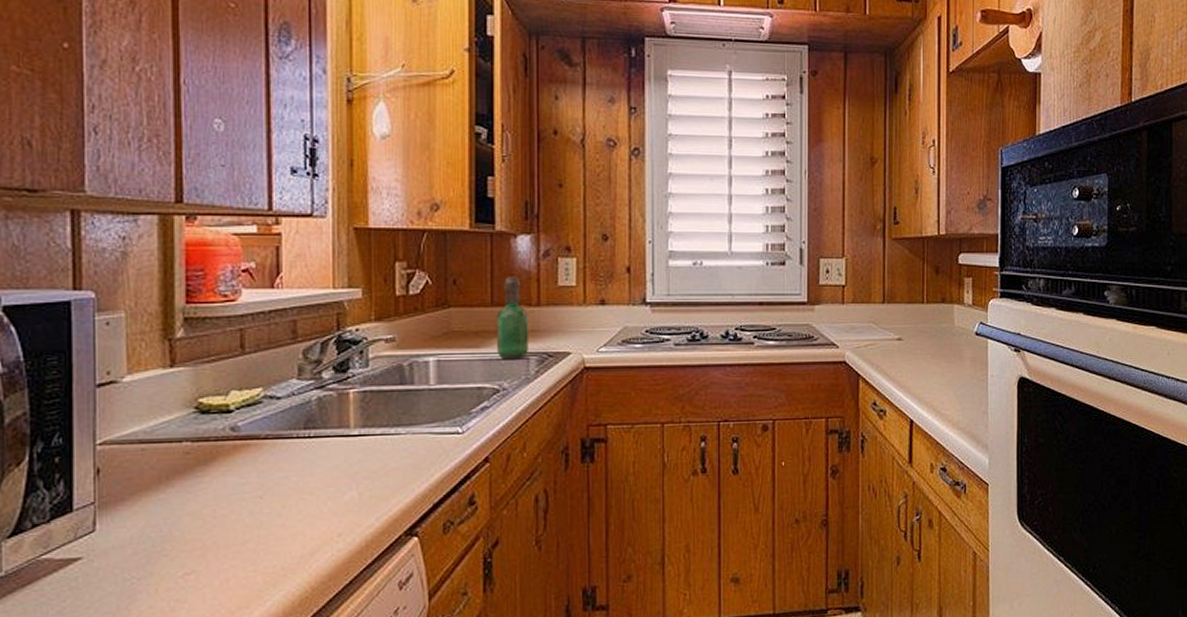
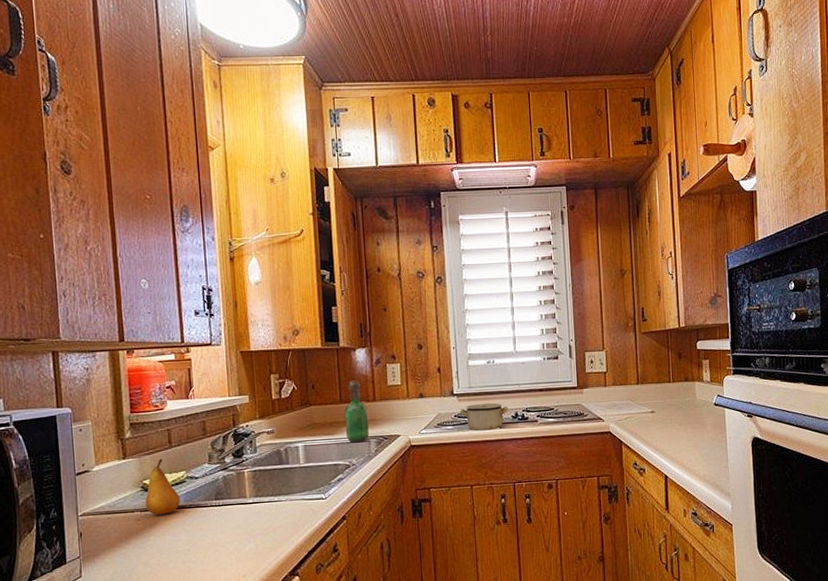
fruit: none [199,368,252,448] -> present [145,458,180,515]
cooking pot: none [654,316,717,353] -> present [460,402,509,431]

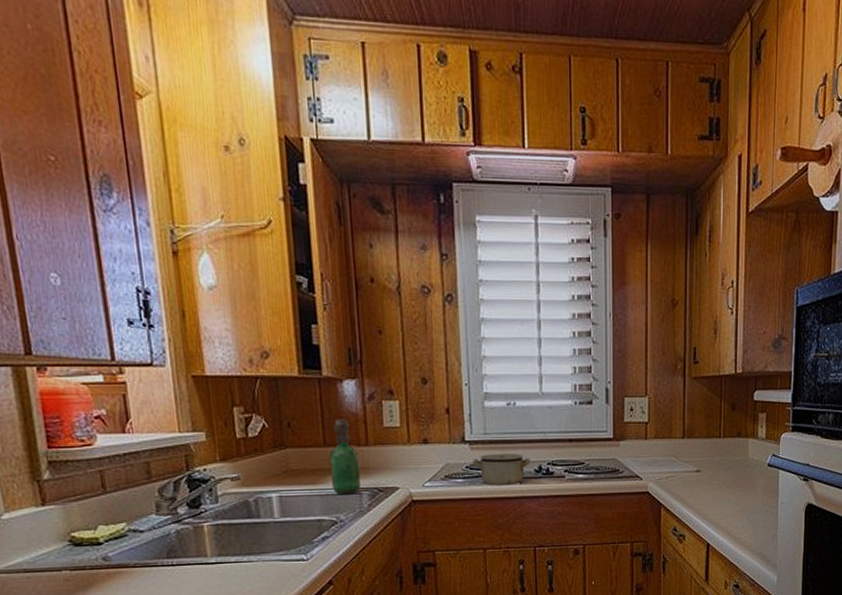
fruit: present [145,458,180,515] -> none [74,506,122,575]

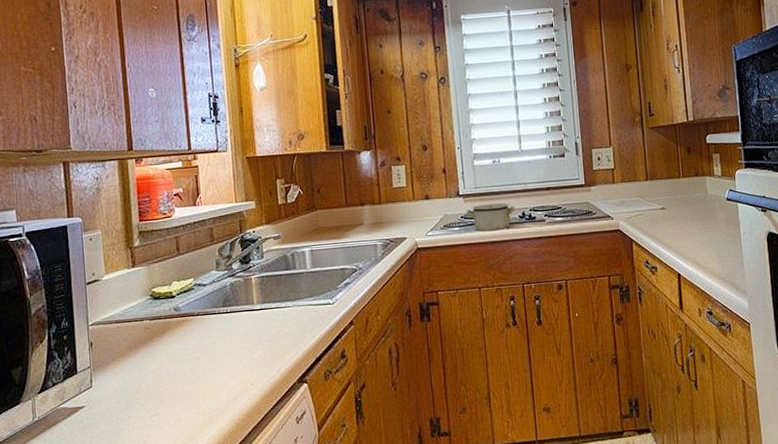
soap dispenser: present [329,419,361,495] -> none [350,183,375,247]

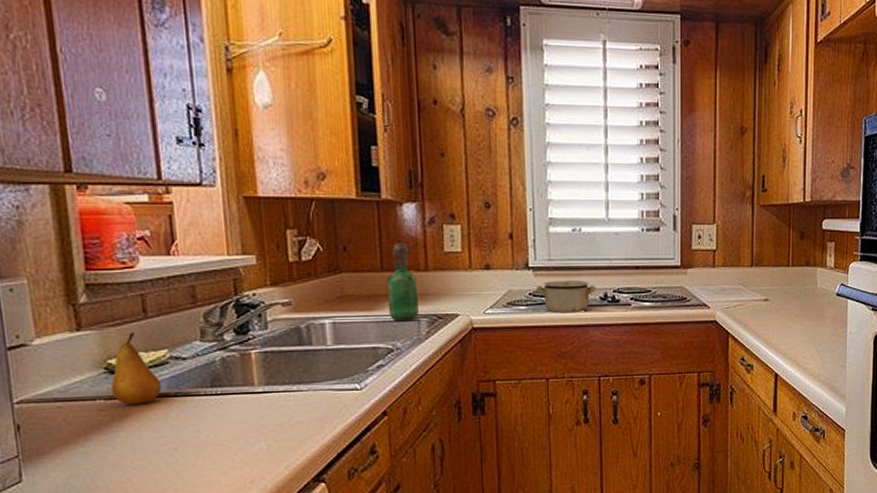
fruit: none [154,266,189,324] -> present [110,331,162,405]
soap dispenser: none [350,183,375,247] -> present [386,243,419,322]

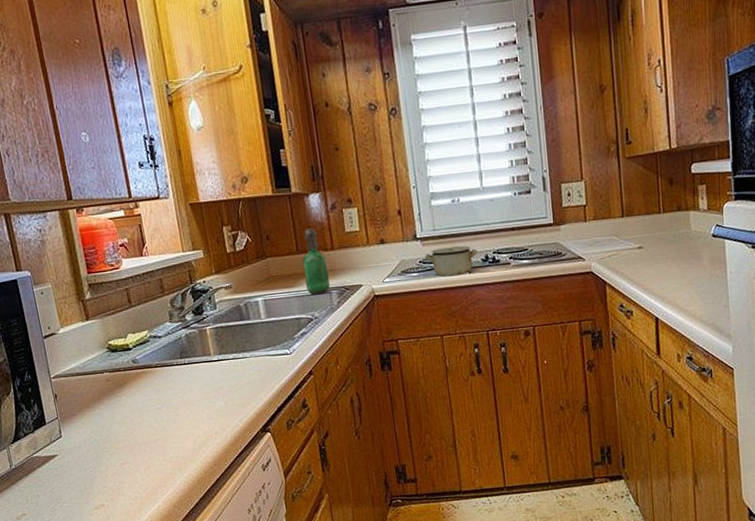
fruit: present [110,331,162,405] -> none [112,318,147,376]

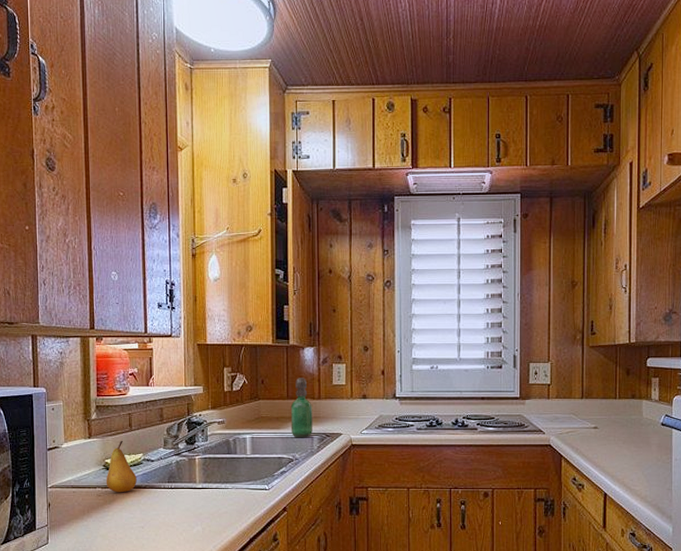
fruit: none [112,318,147,376] -> present [106,440,137,493]
cooking pot: present [425,245,478,278] -> none [401,408,449,435]

